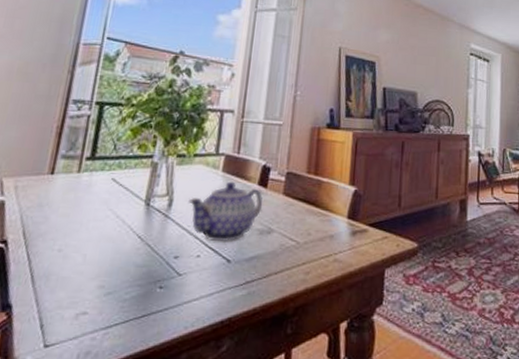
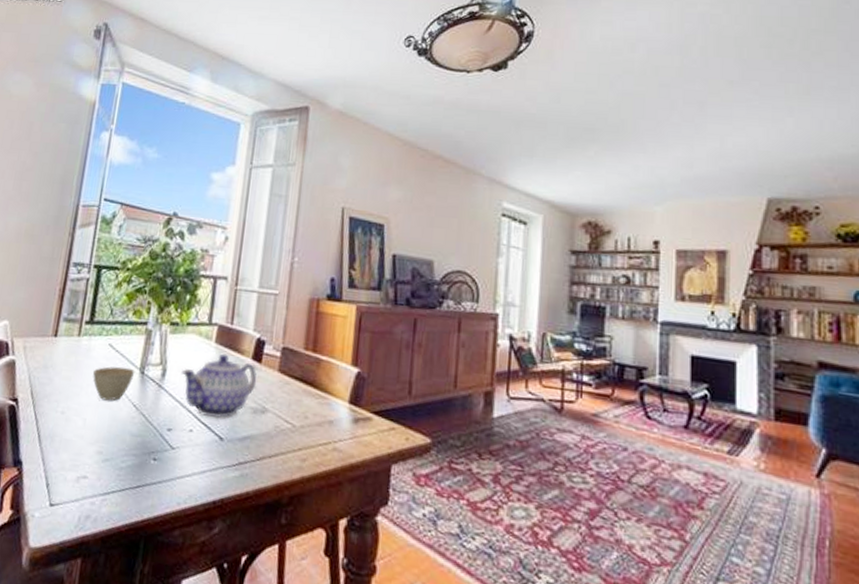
cup: none [93,200,140,235] -> present [92,366,135,401]

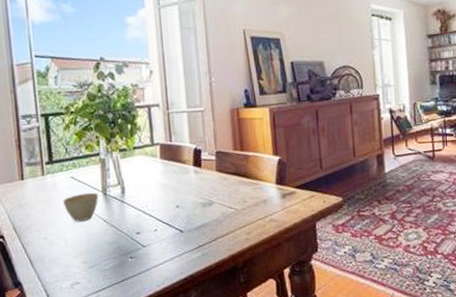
teapot: present [181,353,257,418] -> none [137,166,201,217]

